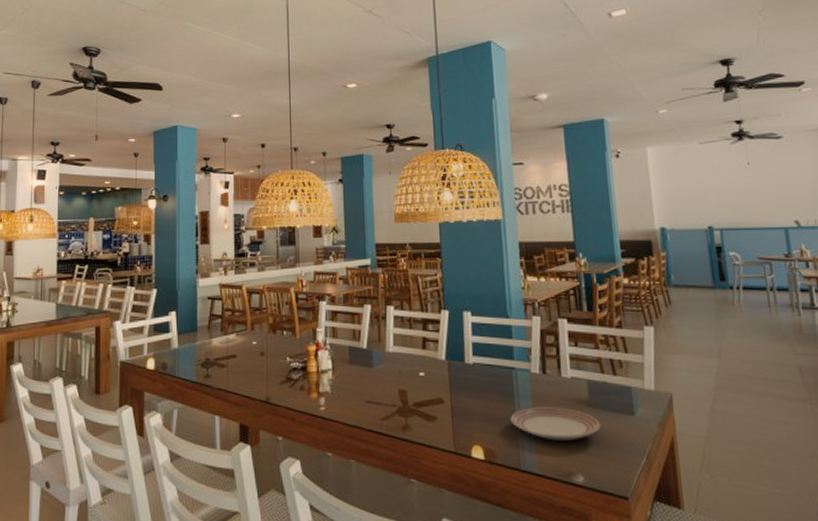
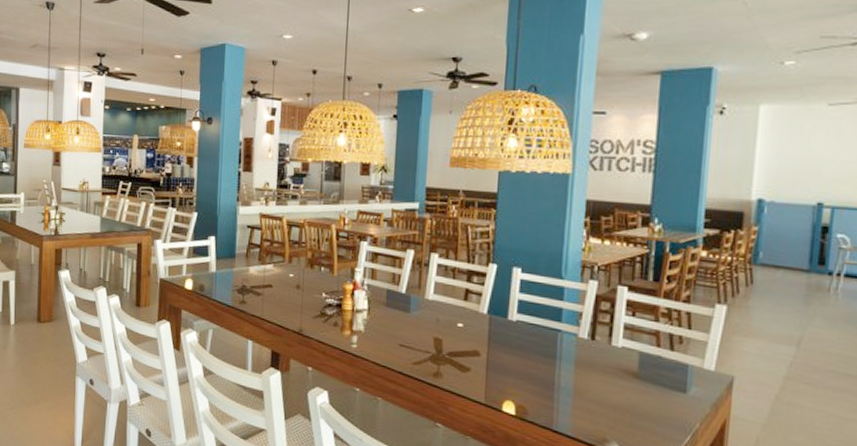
dinner plate: present [510,407,601,441] -> none [548,371,646,409]

